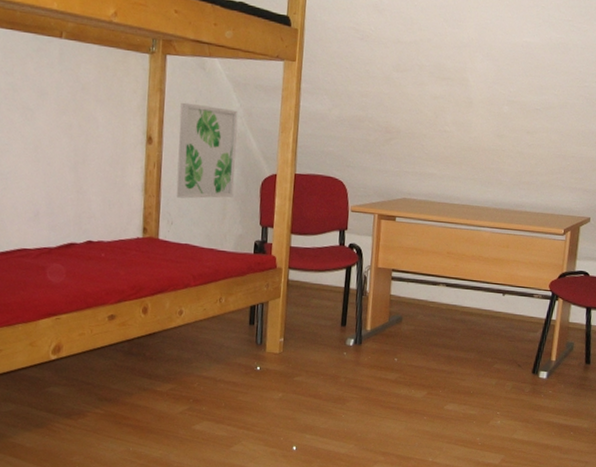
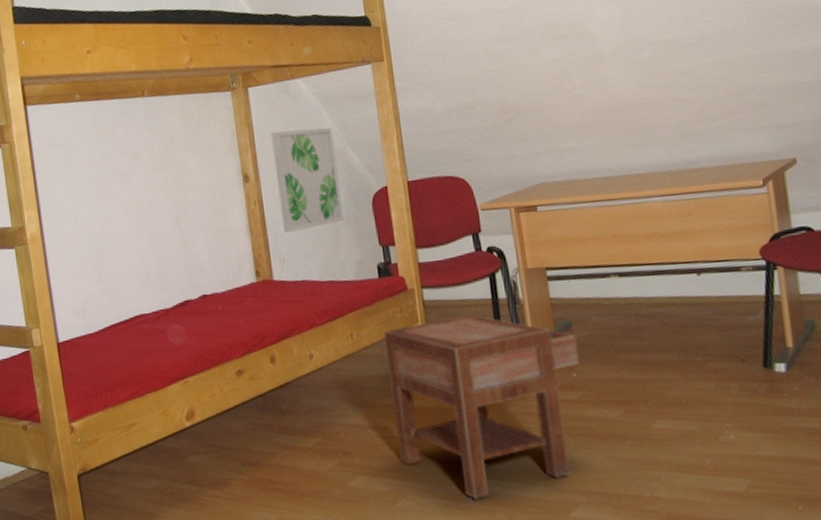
nightstand: none [241,297,404,450] -> present [383,314,579,499]

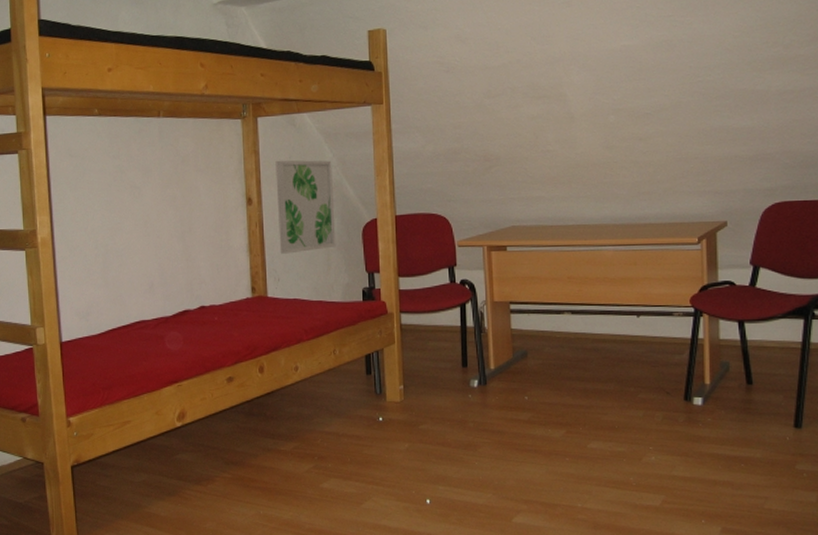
nightstand: present [383,314,579,499] -> none [363,339,531,503]

